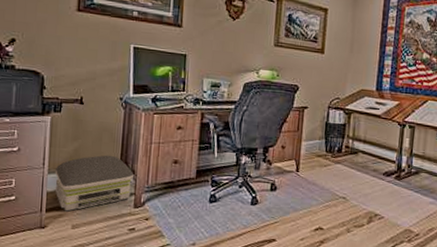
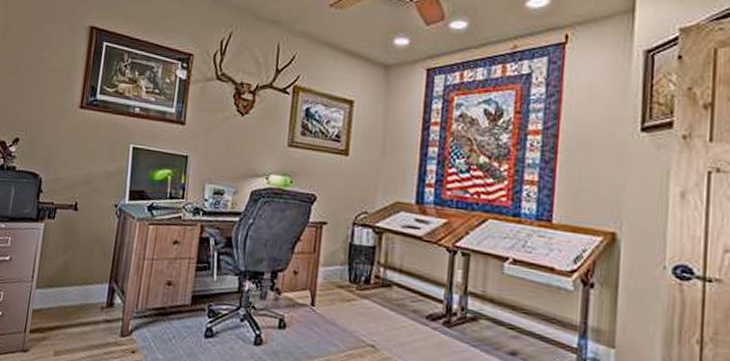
air purifier: present [55,155,133,212] -> none [41,270,123,335]

